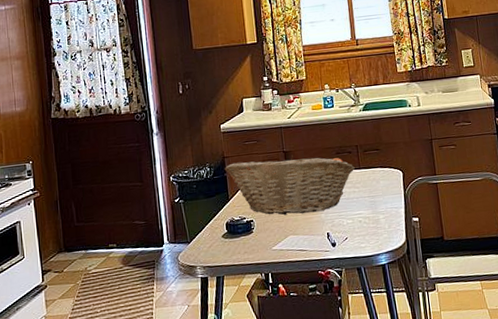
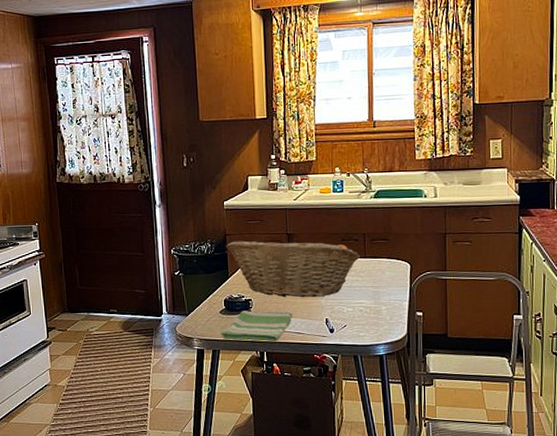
dish towel: none [224,229,294,264] -> present [221,310,292,341]

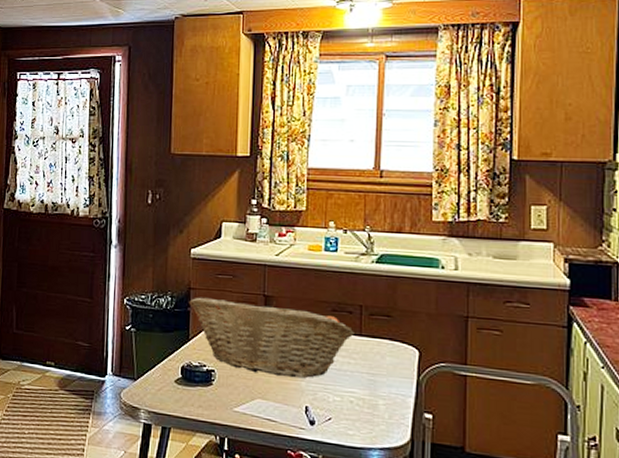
dish towel: present [221,310,292,341] -> none [174,383,264,426]

